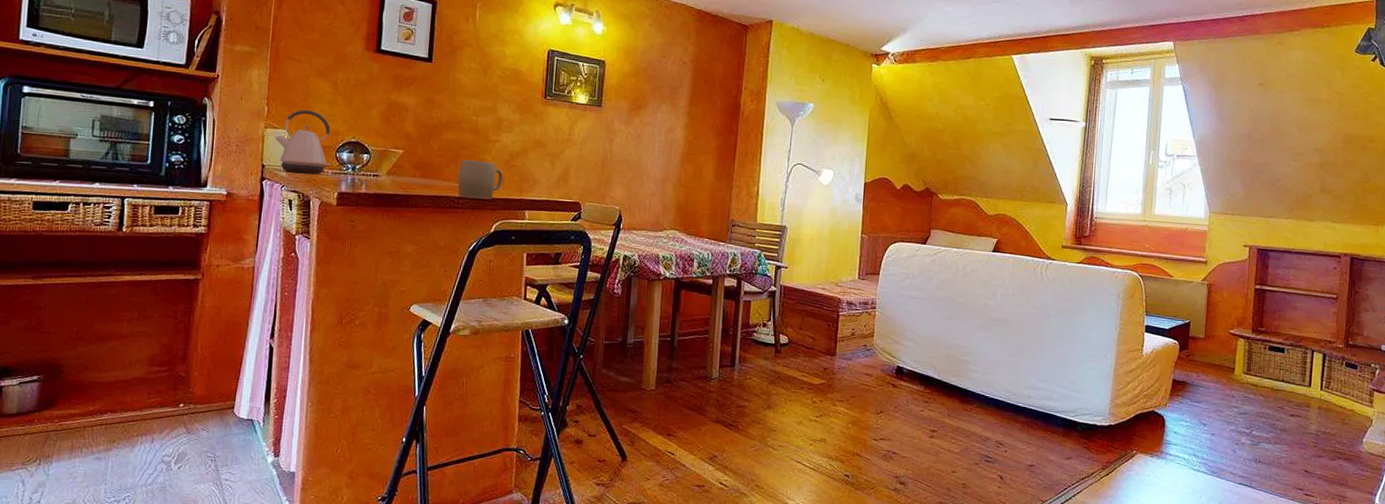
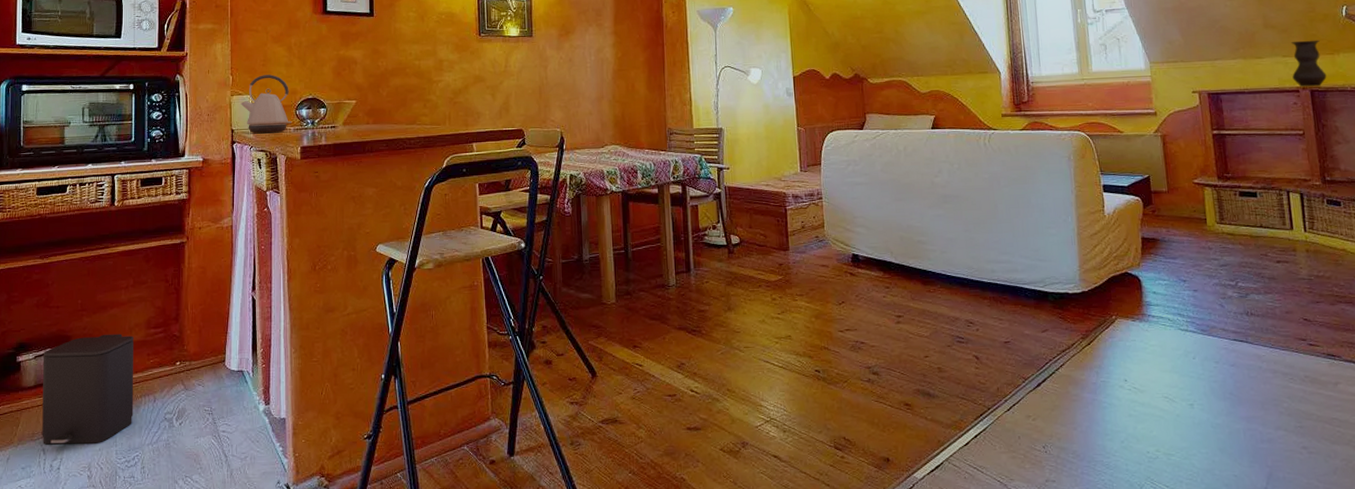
pedal bin: none [22,366,135,480] -> present [42,334,135,445]
mug: present [457,160,504,200] -> none [407,101,450,138]
vase: none [1337,208,1368,255] -> present [1290,40,1327,88]

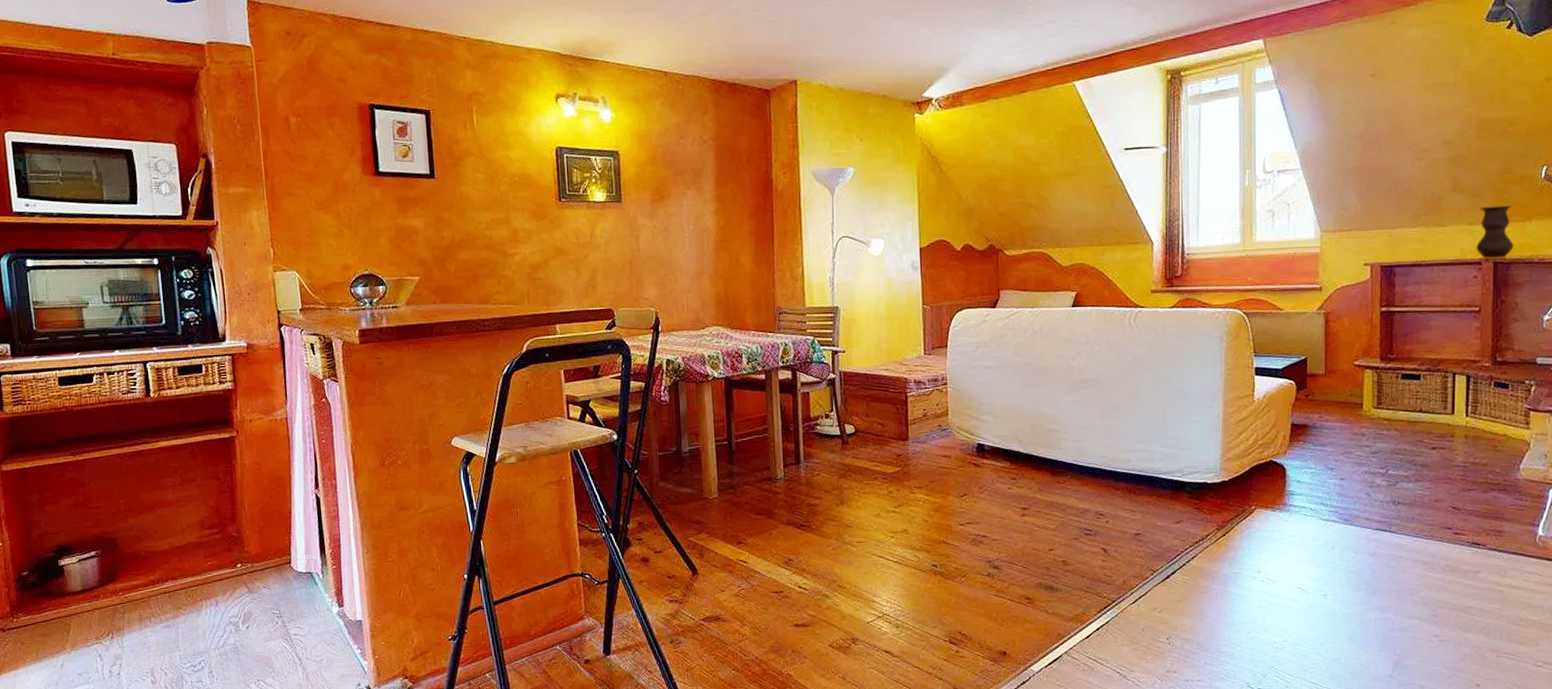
pedal bin: present [42,334,135,445] -> none [87,535,195,651]
kettle: present [240,74,291,134] -> none [285,247,346,315]

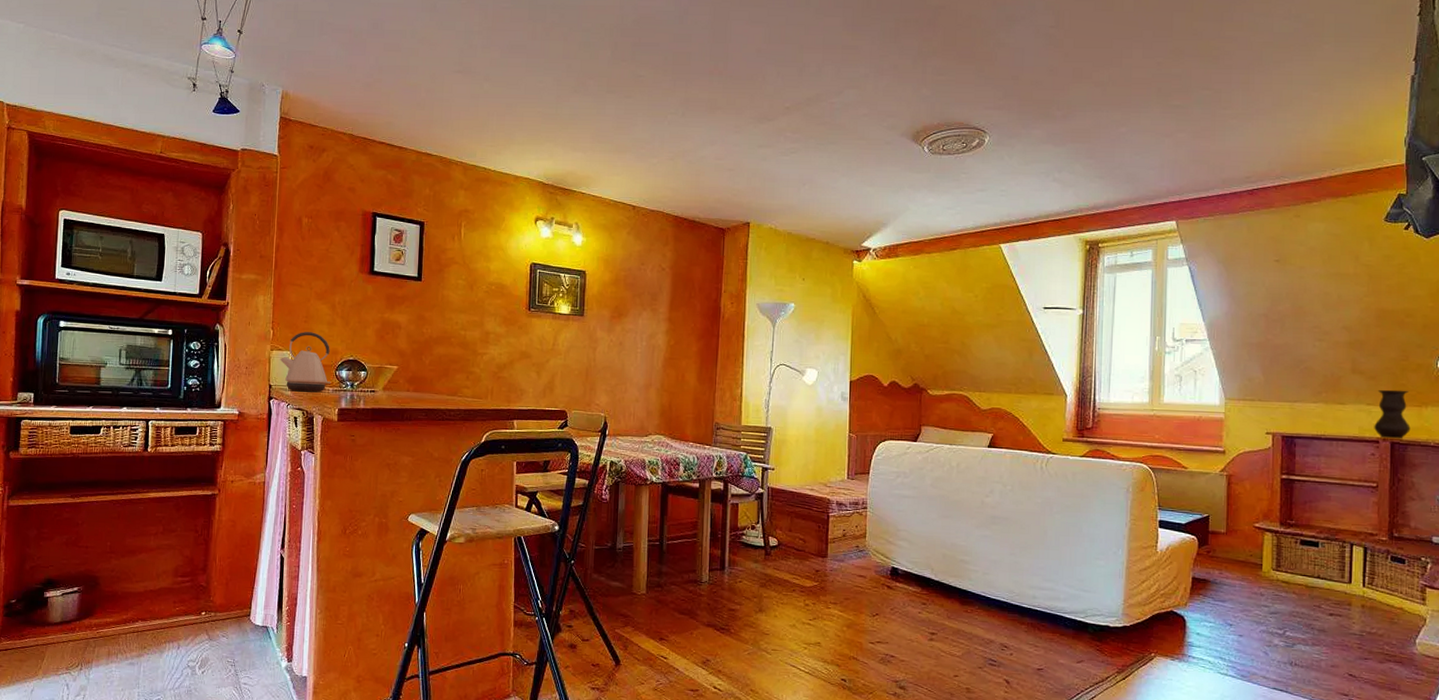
kettle: none [285,247,346,315] -> present [280,332,330,393]

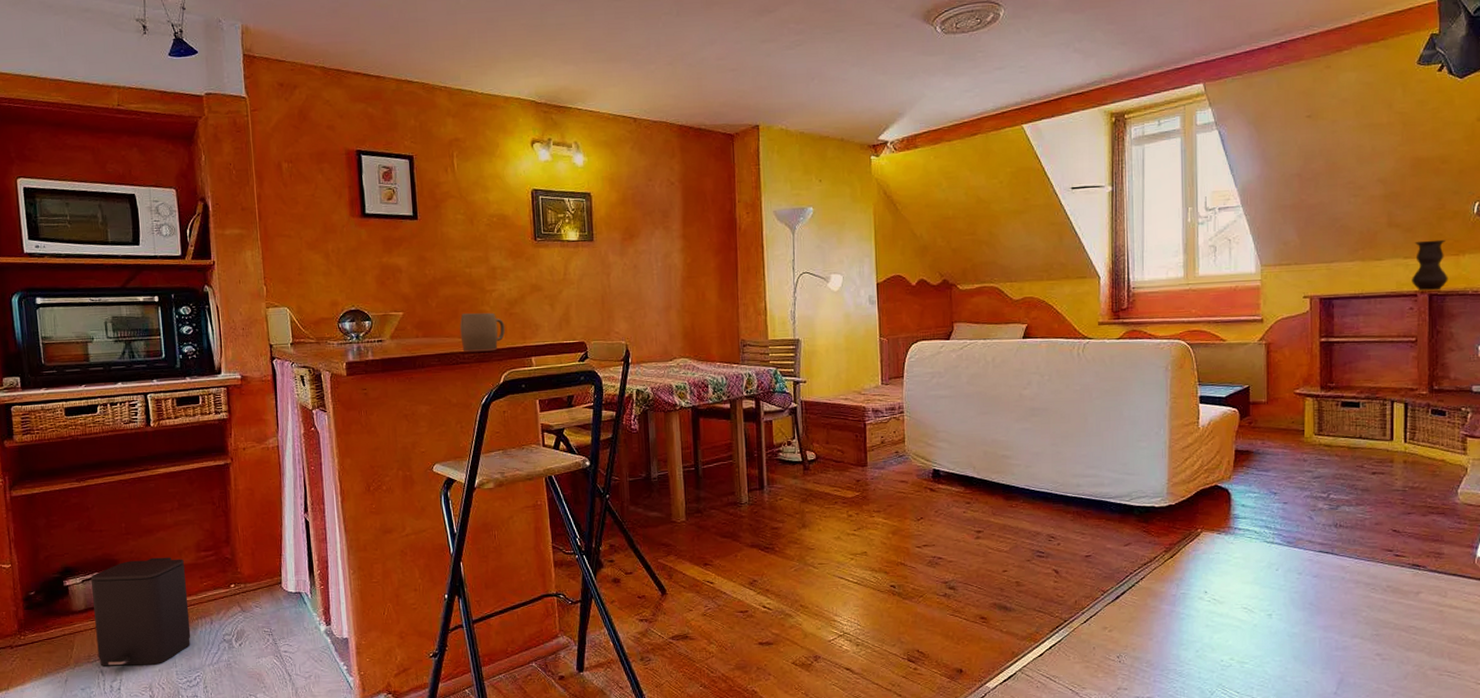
pedal bin: none [66,578,162,684] -> present [90,557,191,667]
kettle: present [280,332,330,393] -> none [277,284,334,349]
mug: none [449,373,492,411] -> present [459,312,506,353]

